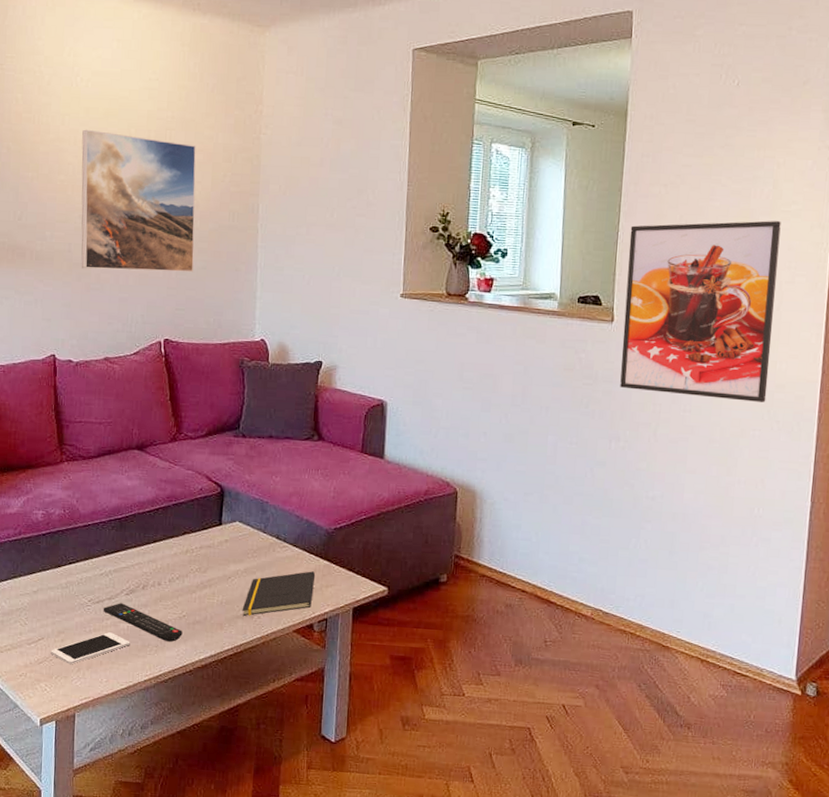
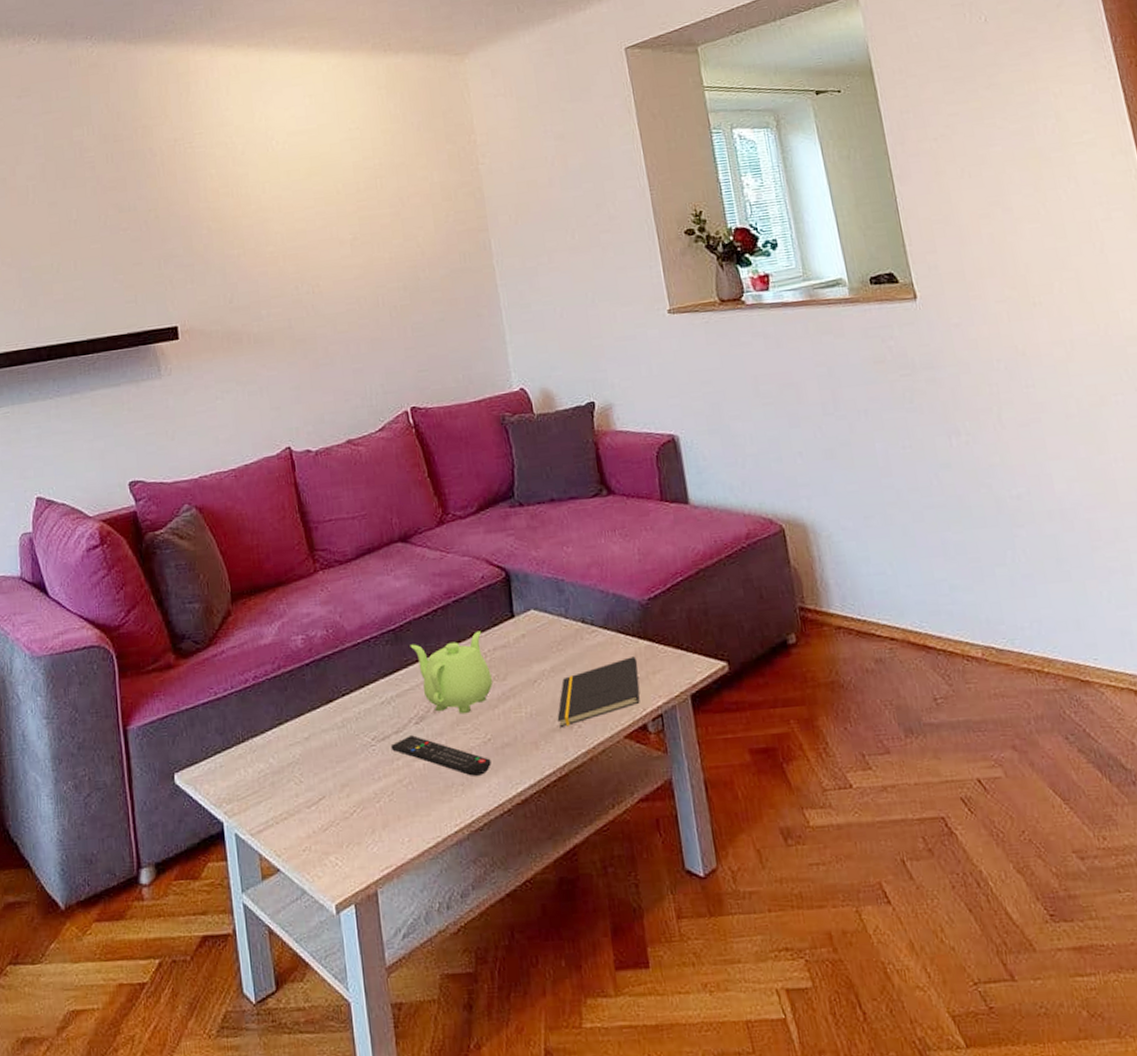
cell phone: present [51,632,130,664] -> none [336,775,431,825]
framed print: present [81,129,196,273] -> none [286,189,432,345]
teapot: none [131,531,195,594] -> present [410,630,493,715]
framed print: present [620,220,781,402] -> none [908,155,1119,373]

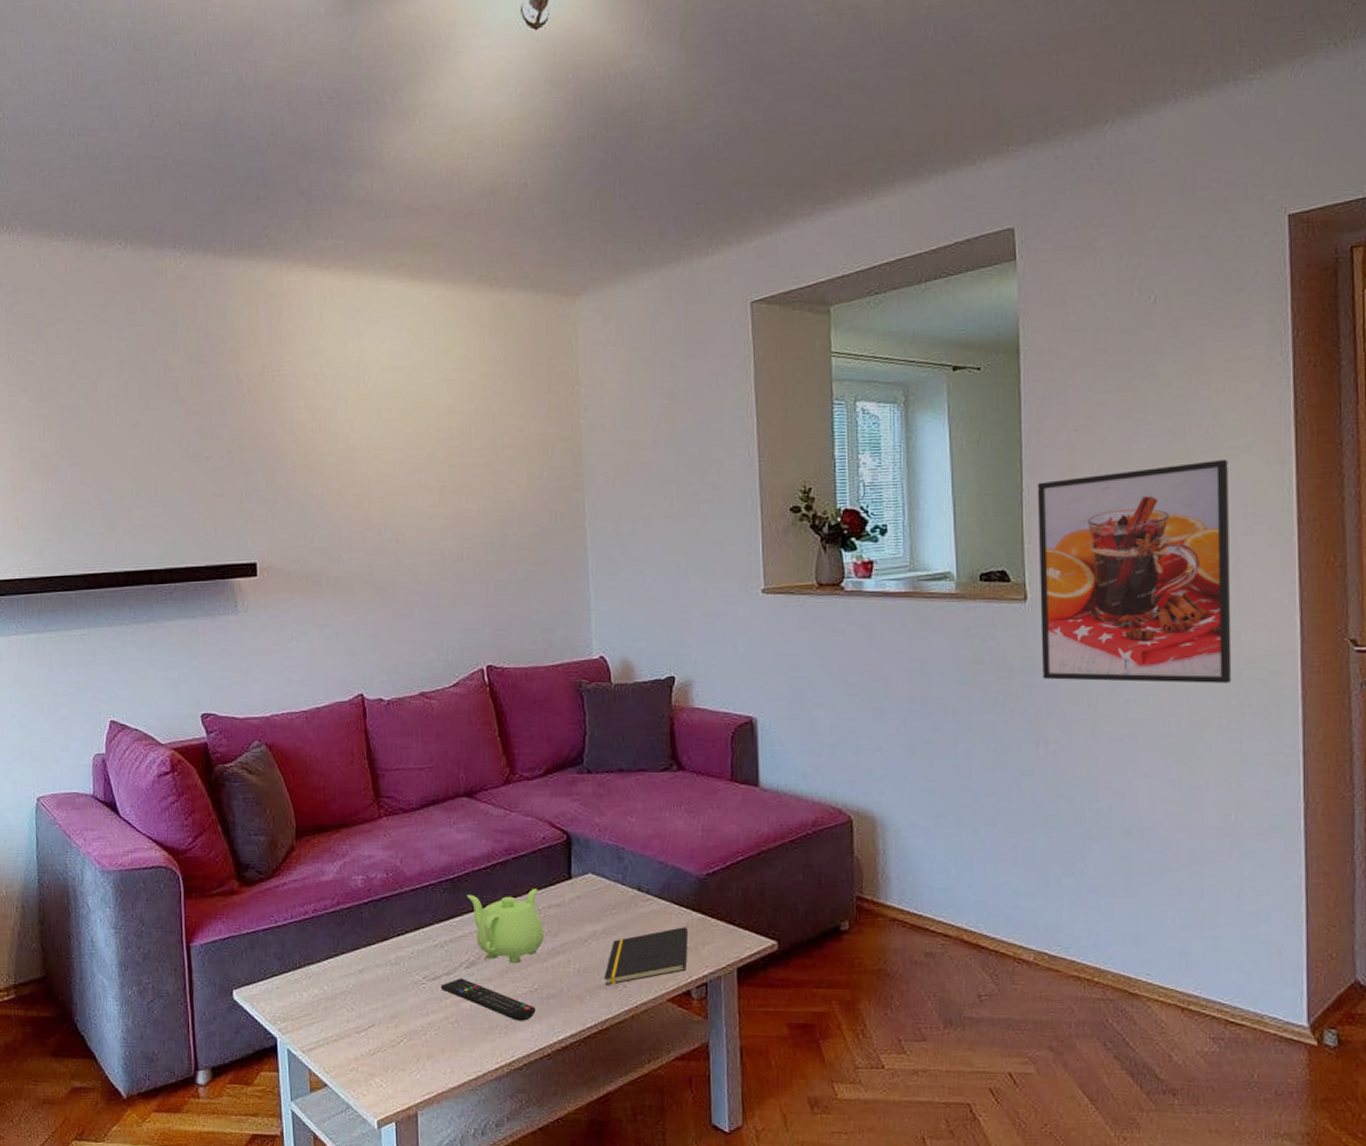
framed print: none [908,155,1119,373] -> present [1037,460,1232,683]

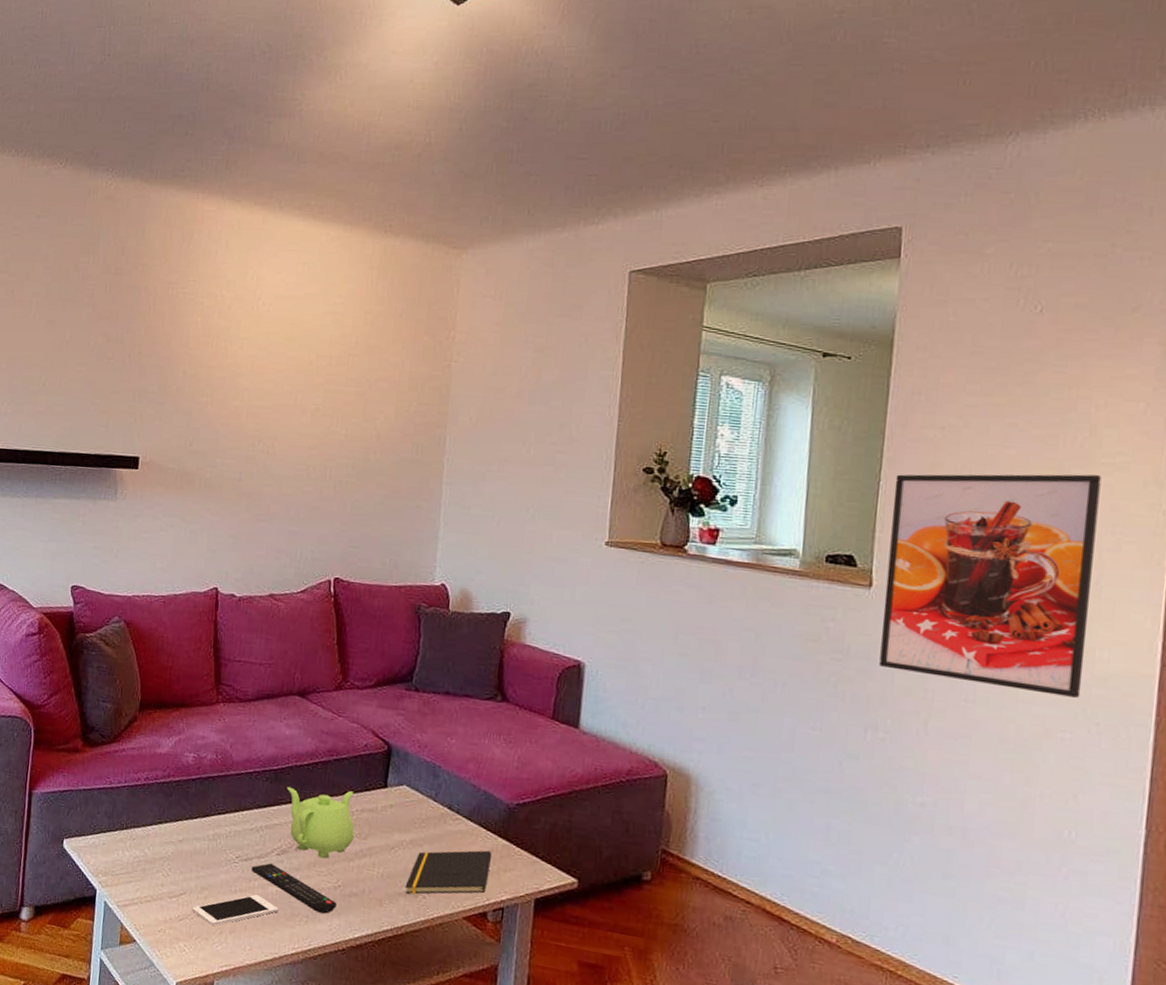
cell phone: none [384,1014,475,1054] -> present [192,894,279,926]

